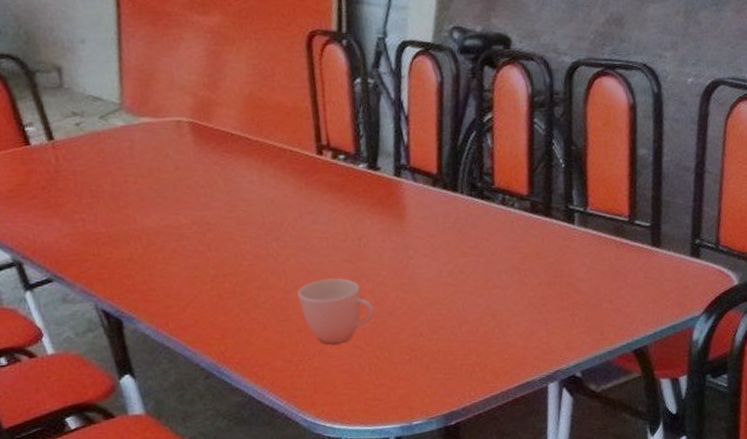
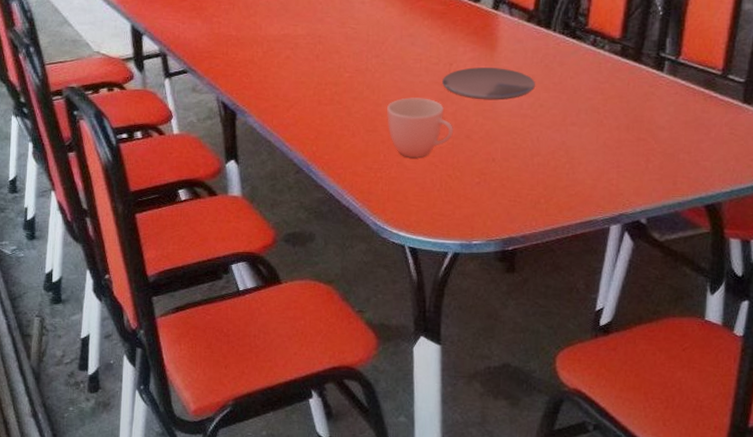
plate: none [353,237,451,274] -> present [442,67,535,101]

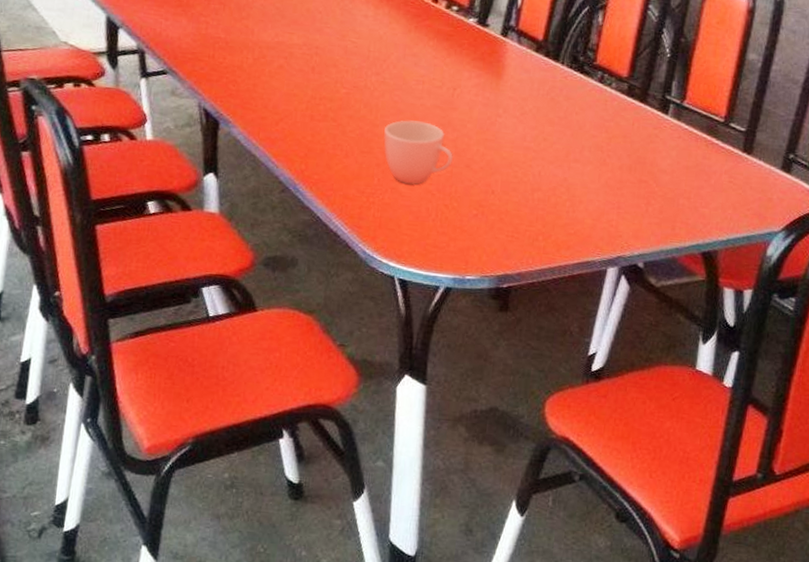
plate: present [442,67,535,101] -> none [444,94,540,131]

